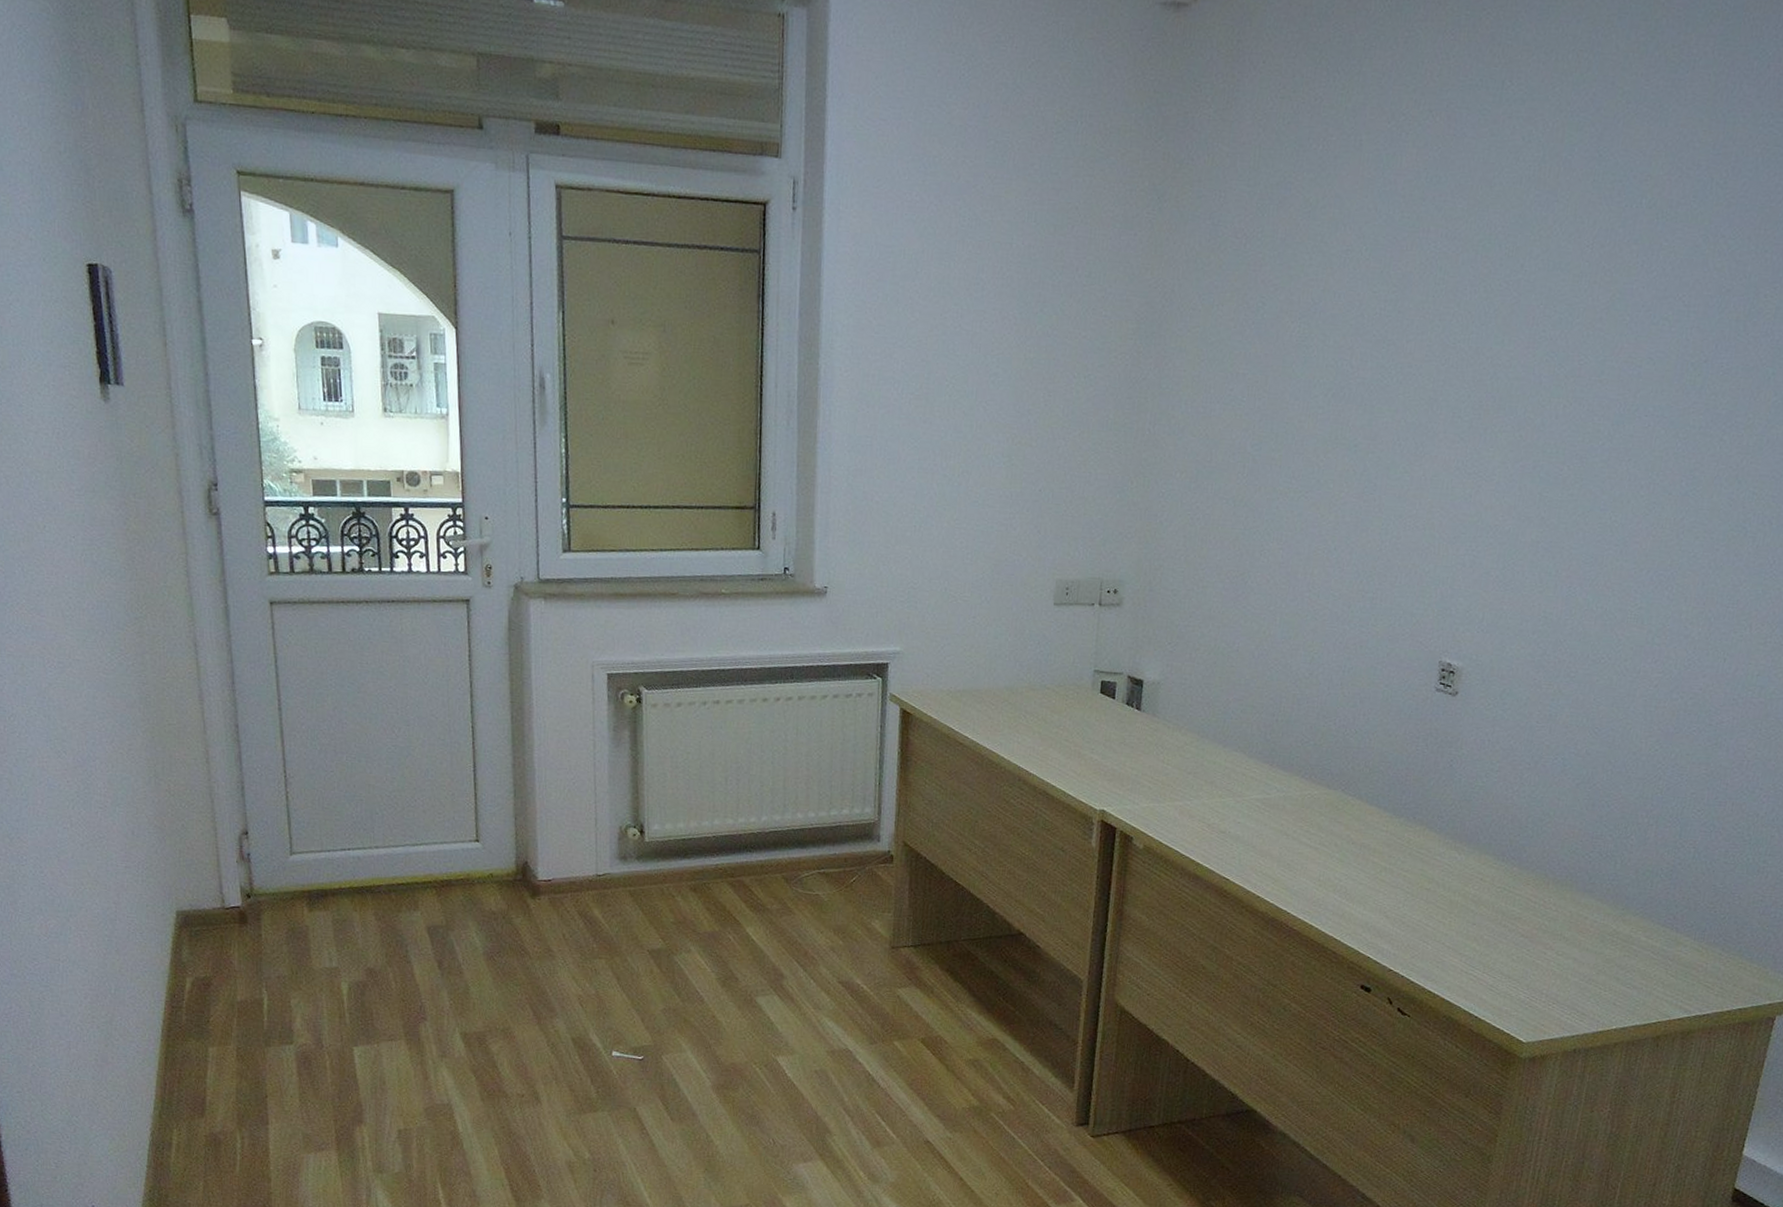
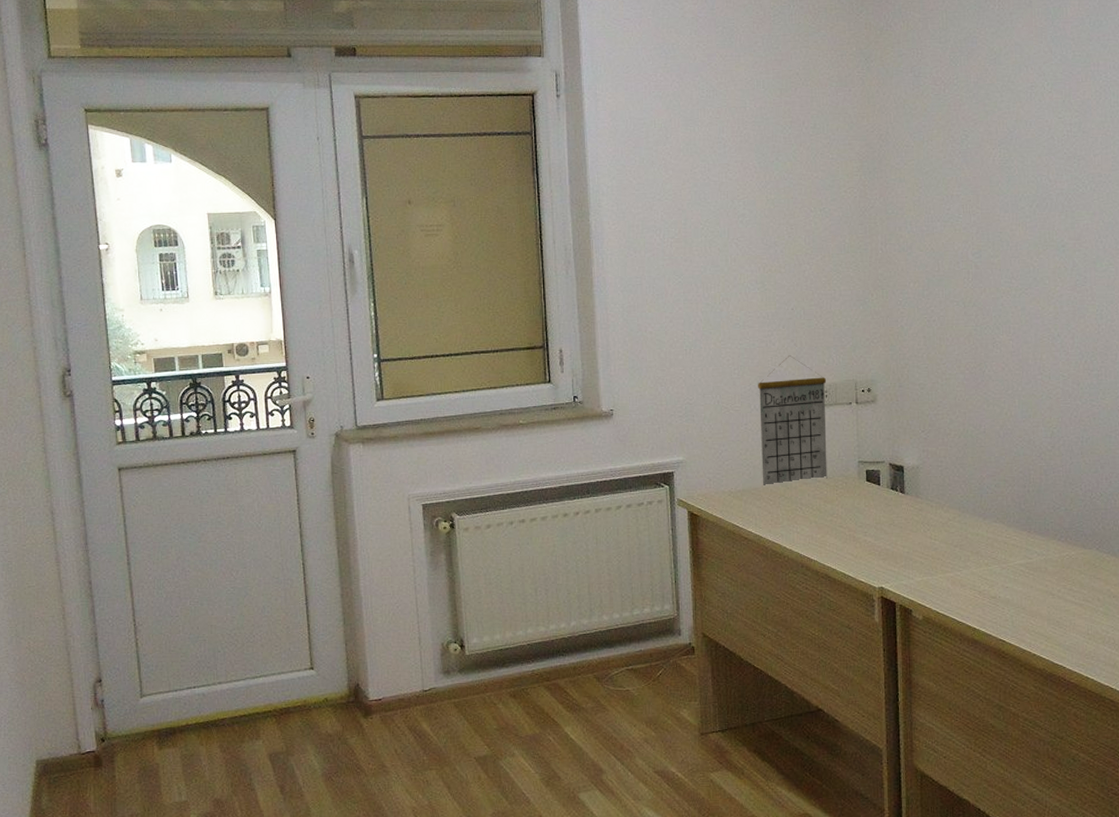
calendar: none [985,543,1070,687] -> present [758,355,827,485]

